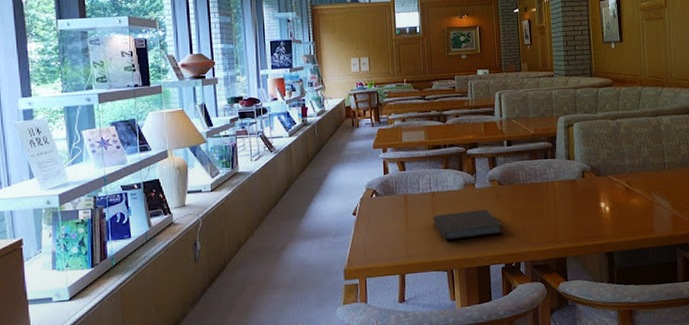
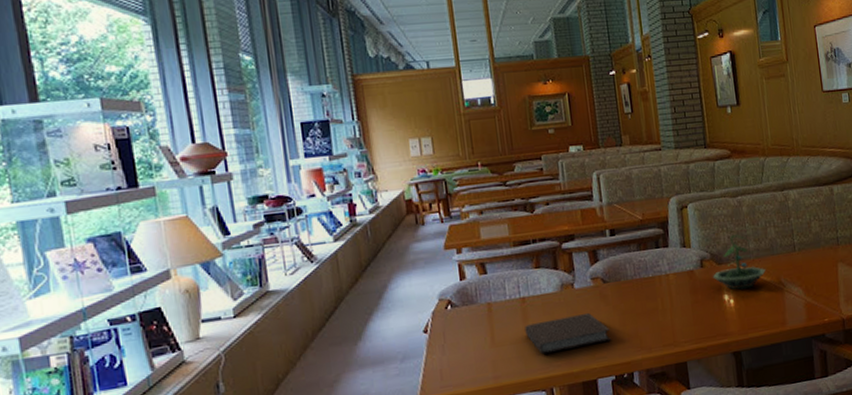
terrarium: none [591,152,638,199] -> present [712,234,766,290]

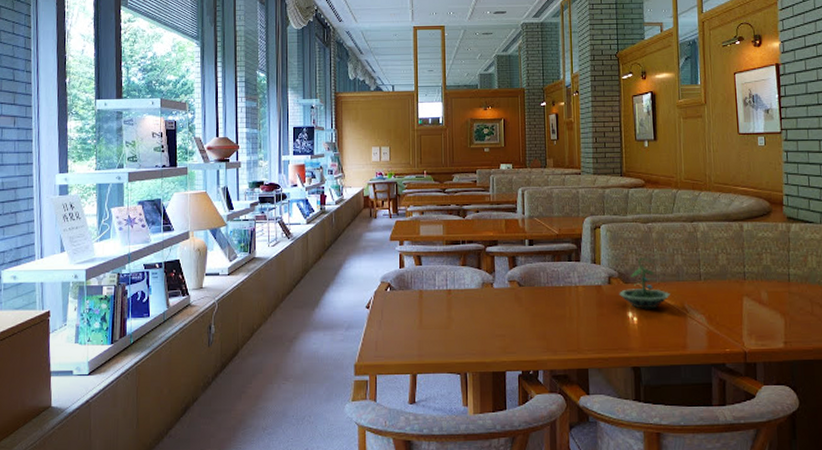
notebook: present [525,312,611,355] -> none [448,310,521,342]

